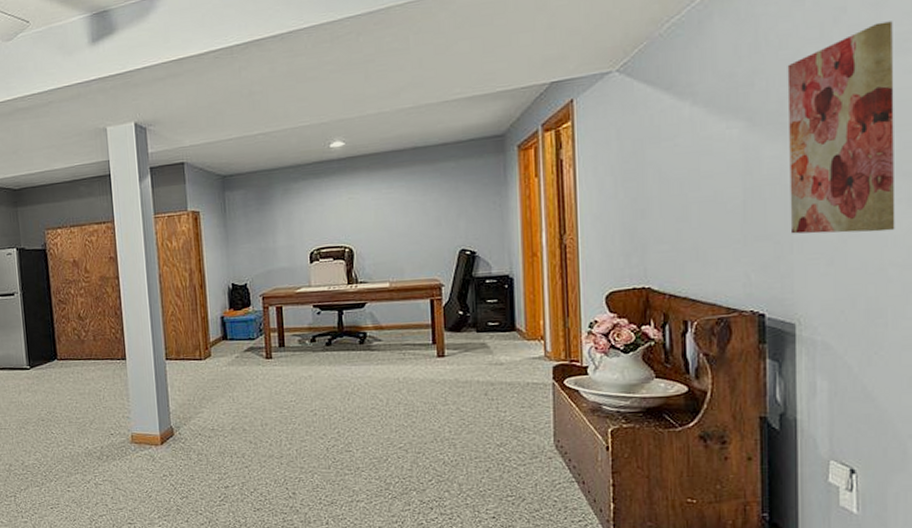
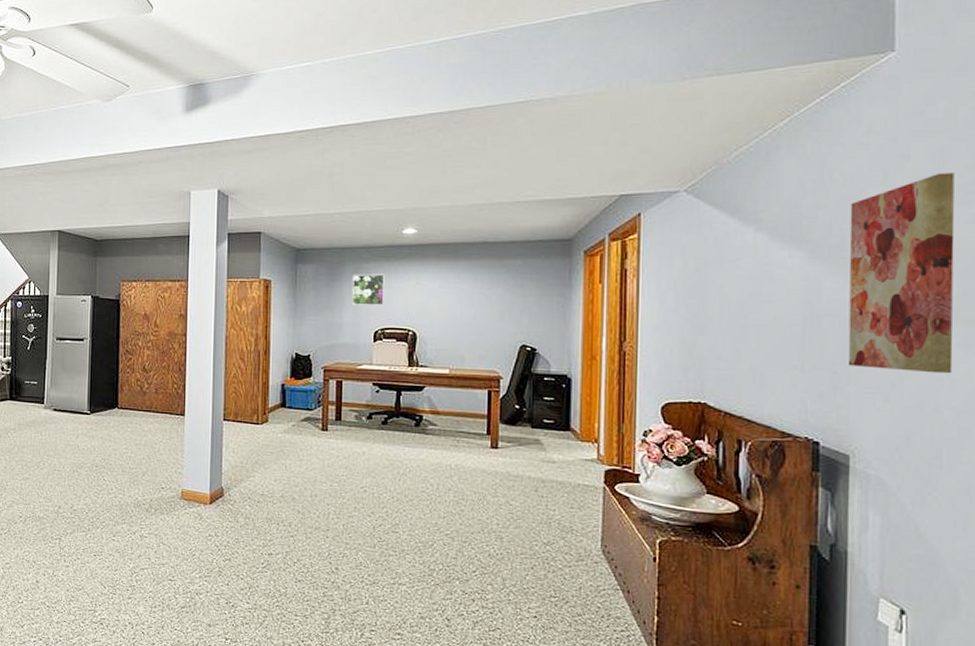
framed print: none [282,192,317,228] -> present [351,274,385,306]

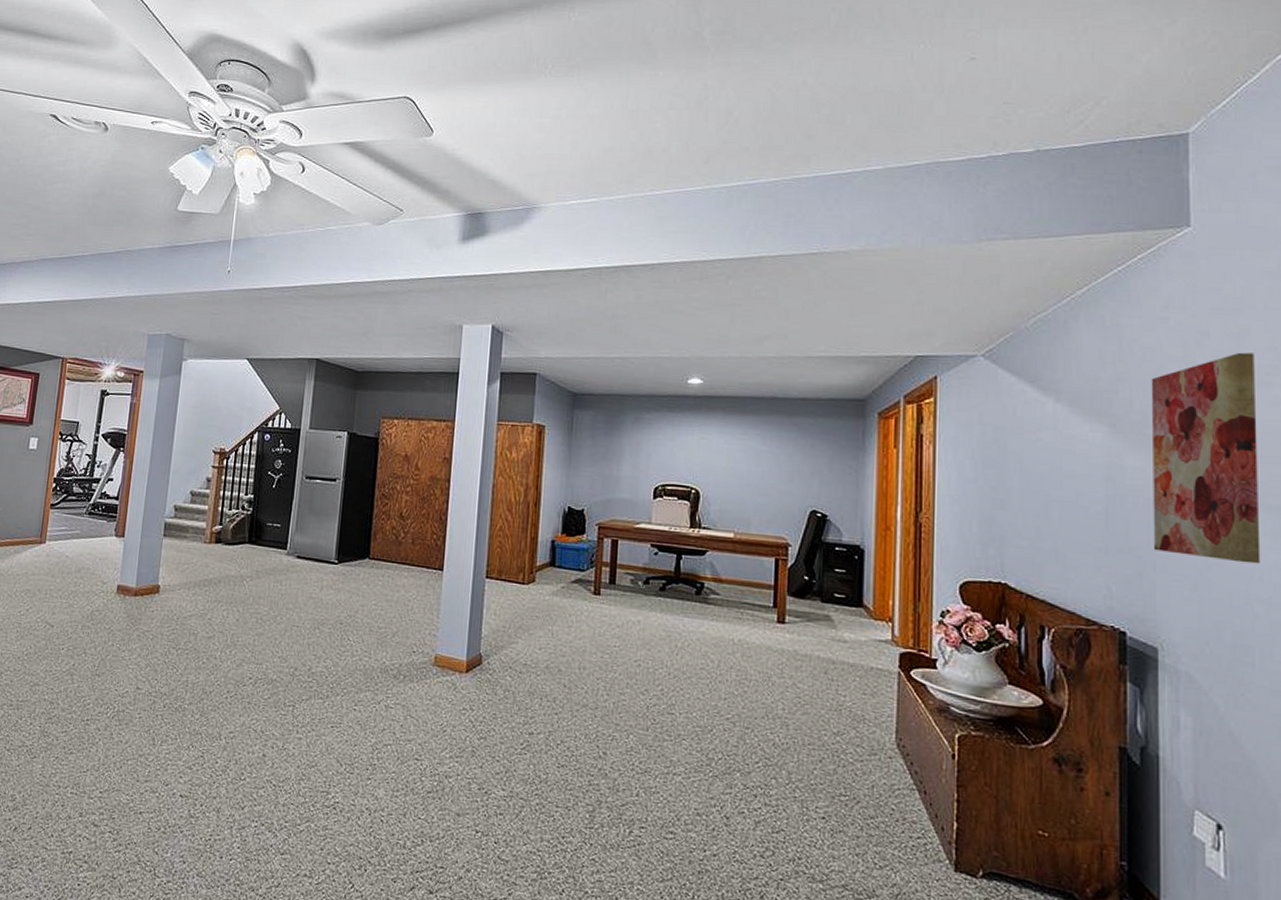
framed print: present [351,274,385,306] -> none [631,424,667,460]

